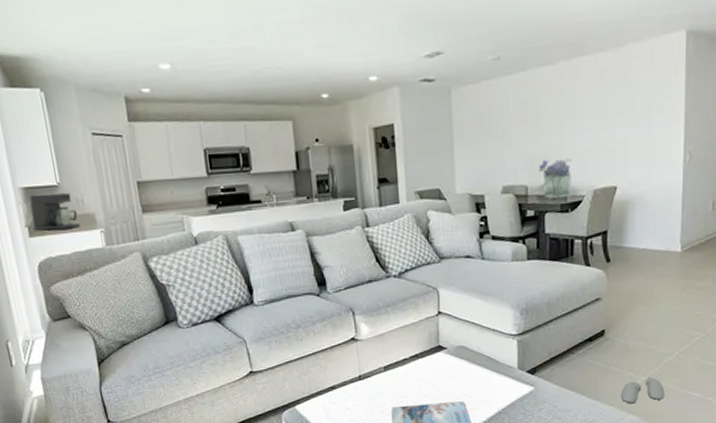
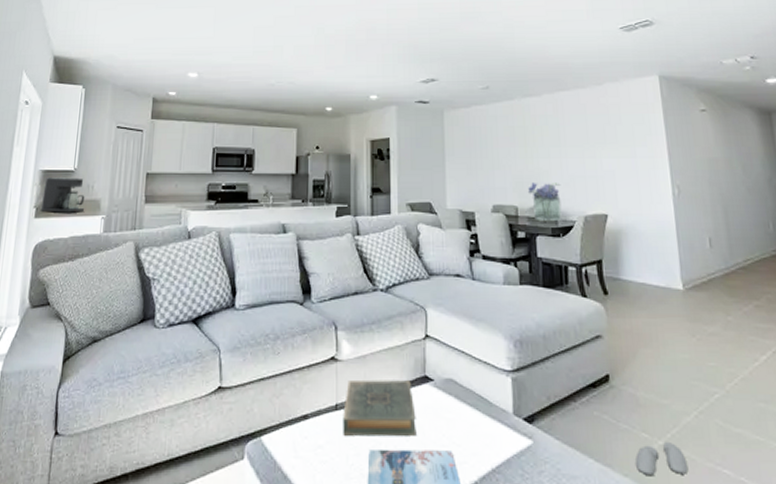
hardback book: none [366,351,433,399] -> present [343,379,416,437]

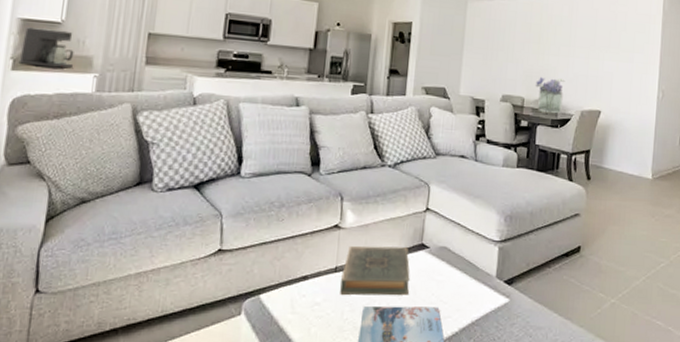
slippers: present [635,442,689,477] -> none [591,301,631,327]

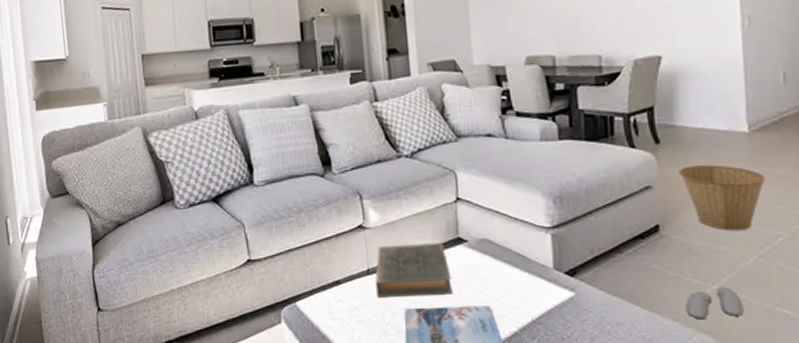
coffee maker: present [18,27,74,69] -> none [39,66,85,105]
flower bouquet: present [529,77,565,115] -> none [562,25,607,72]
slippers: none [591,301,631,327] -> present [686,287,744,320]
basket: none [600,201,659,256] -> present [678,165,766,231]

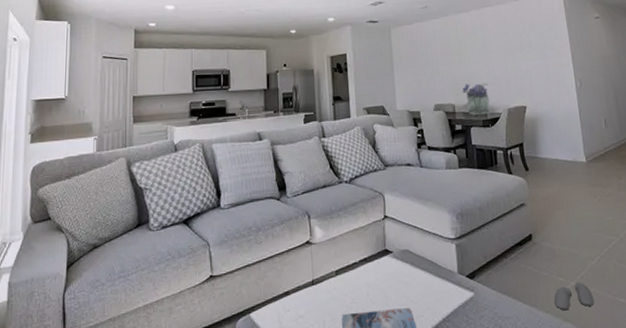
hardback book: present [375,243,452,297] -> none [319,254,381,305]
flower bouquet: none [562,25,607,72] -> present [460,83,491,117]
basket: present [678,165,766,231] -> none [542,186,600,238]

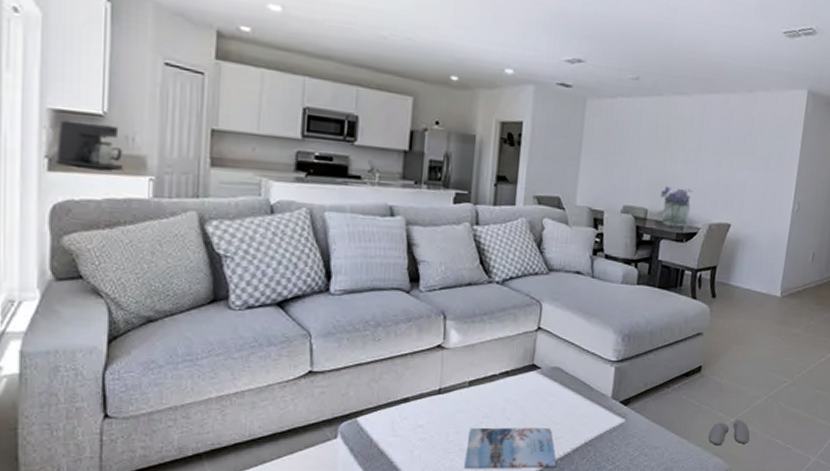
coffee maker: none [35,104,78,138] -> present [55,120,124,171]

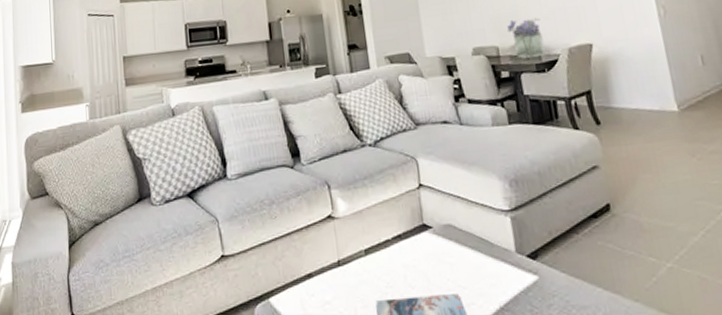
coffee maker: present [55,120,124,171] -> none [25,69,69,107]
slippers: present [709,420,750,446] -> none [644,264,701,299]

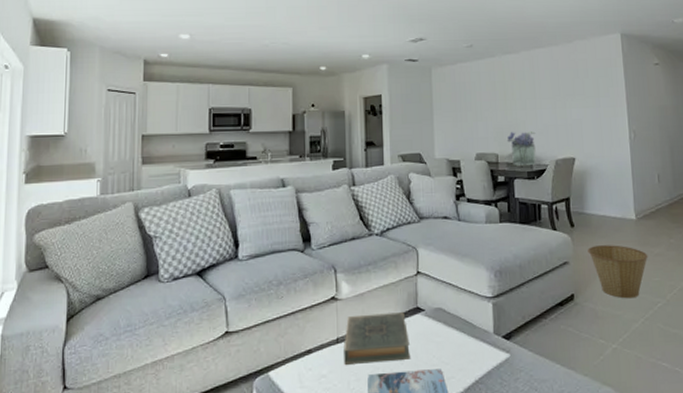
hardback book: none [346,230,421,290] -> present [344,312,410,365]
basket: none [620,143,701,207] -> present [587,245,648,299]

